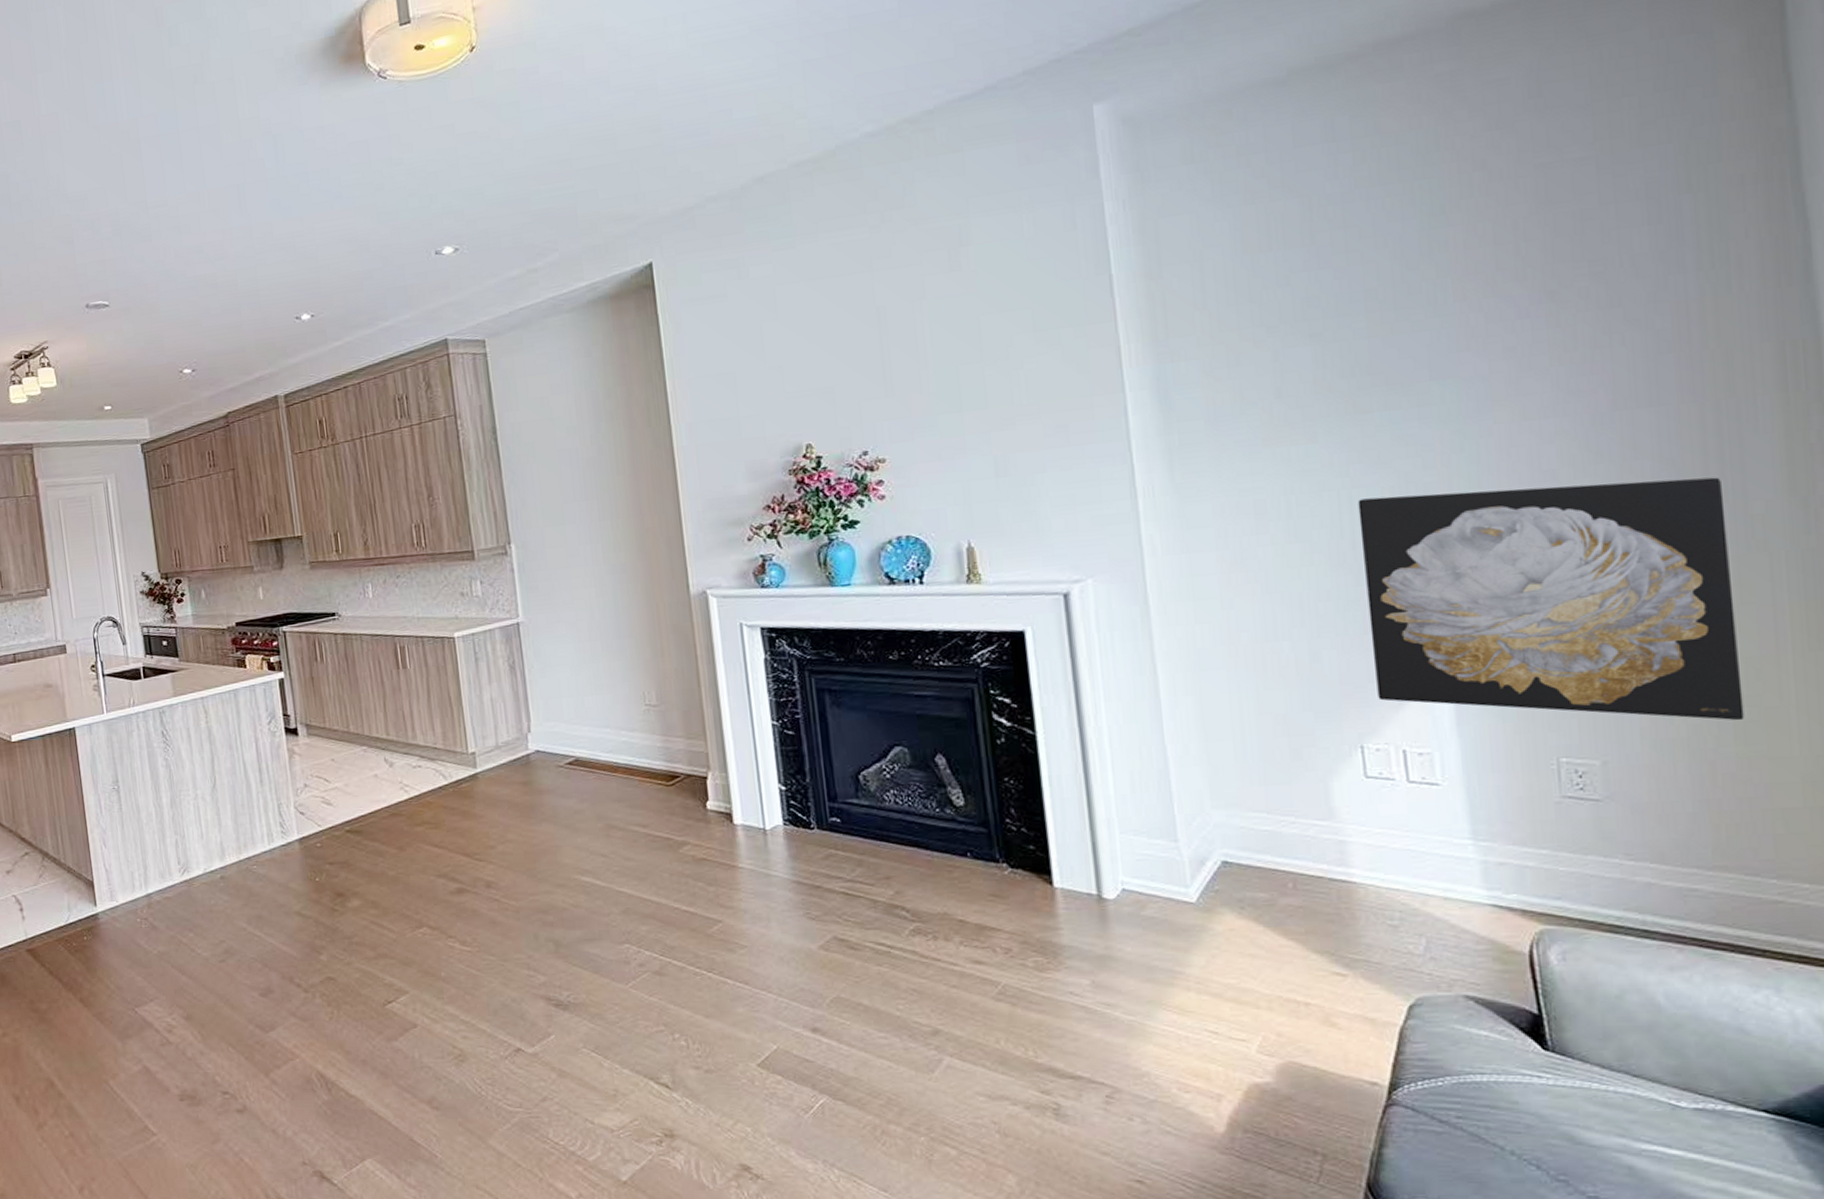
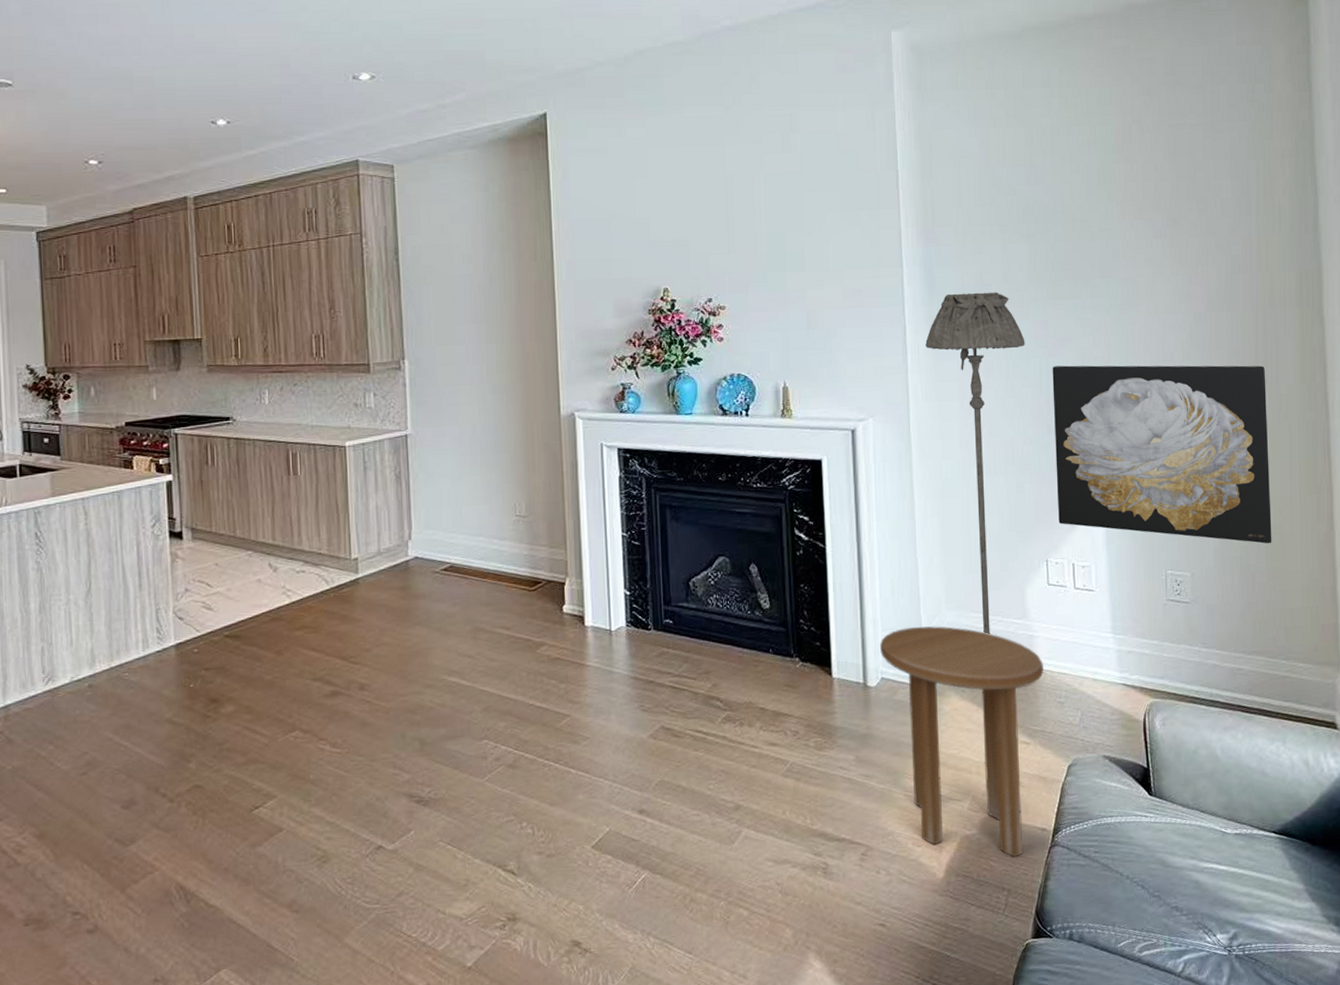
side table: none [1118,827,1364,1116] -> present [880,625,1044,858]
floor lamp: none [1163,411,1314,839] -> present [925,292,1025,634]

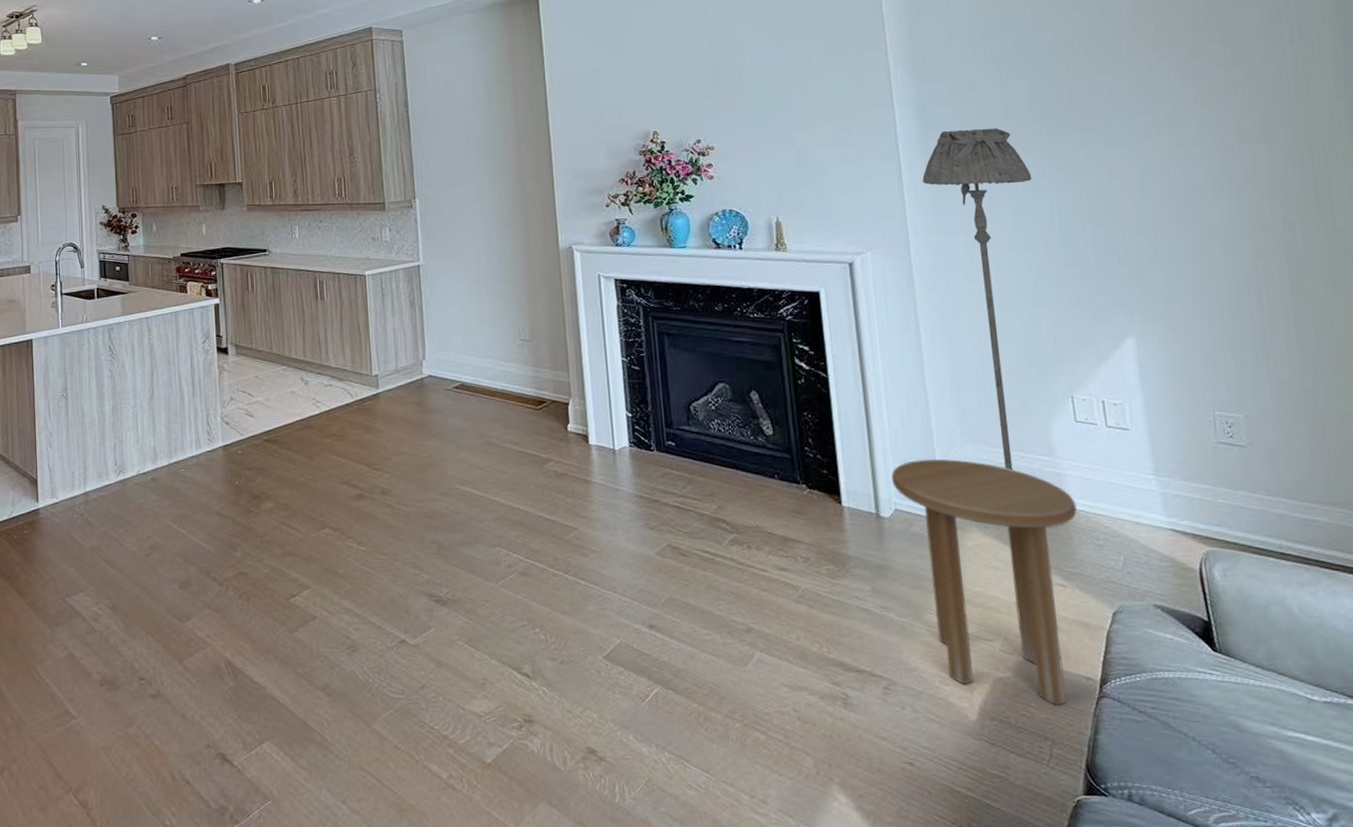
wall art: present [1052,365,1272,544] -> none [1064,198,1342,387]

